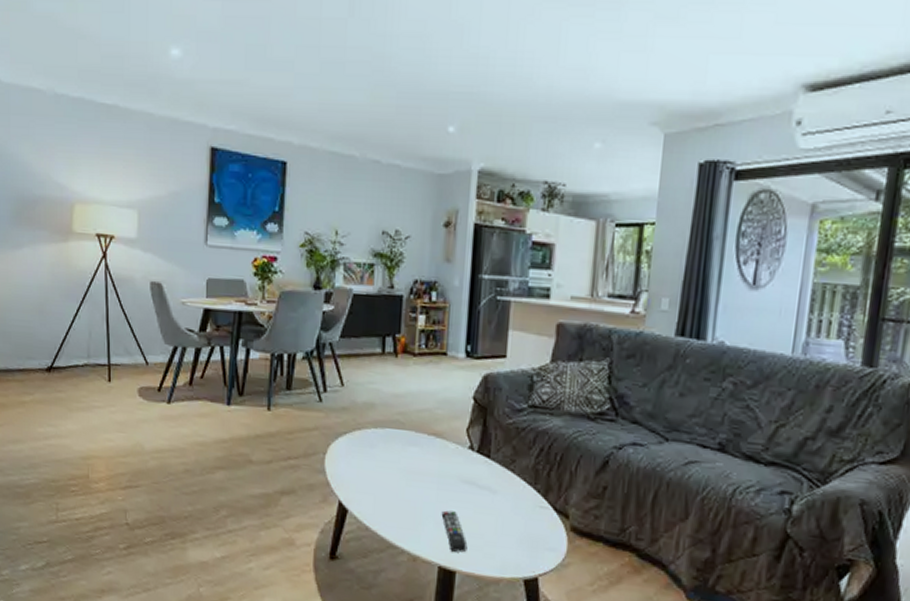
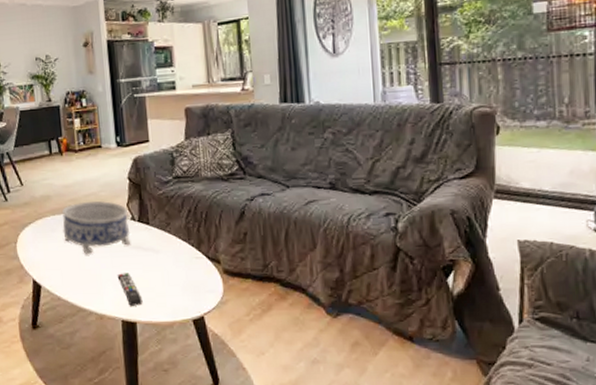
decorative bowl: none [384,418,467,482] -> present [61,201,130,254]

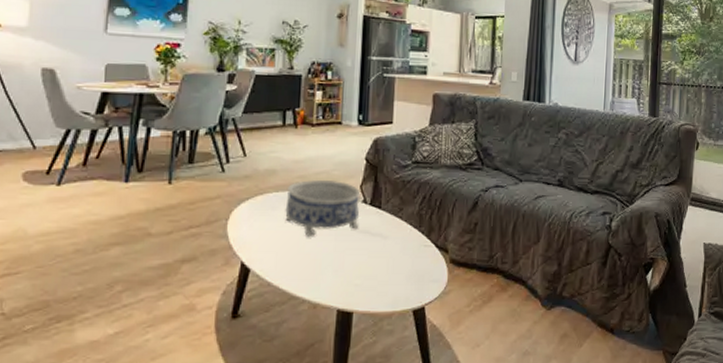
remote control: present [117,273,143,306] -> none [339,258,363,295]

